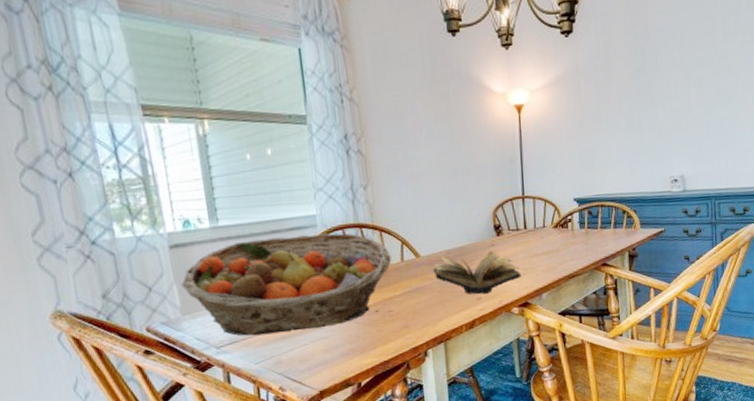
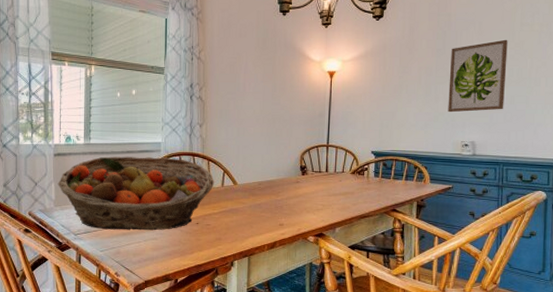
book: present [433,250,522,295] -> none [246,186,319,222]
wall art: none [652,52,712,144] -> present [448,39,508,113]

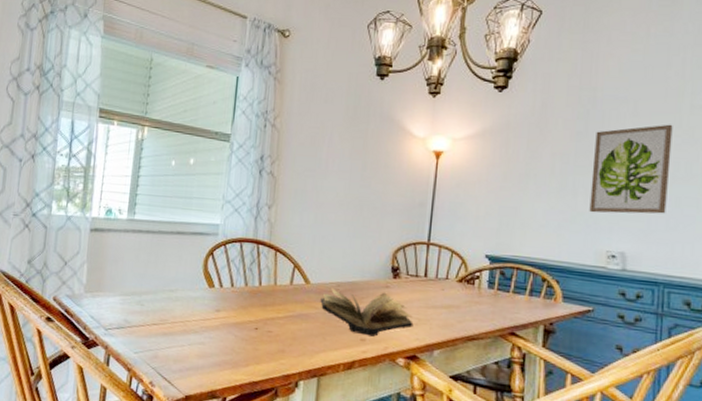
fruit basket: present [57,156,214,231] -> none [91,236,282,334]
book: none [246,186,319,222] -> present [320,288,414,337]

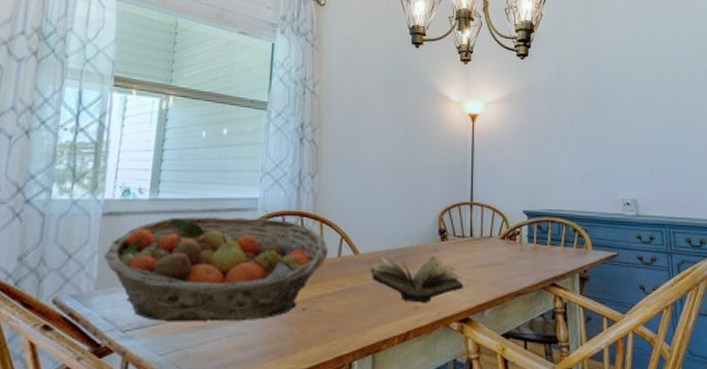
fruit basket: none [91,236,282,334] -> present [103,216,329,322]
wall art: present [589,124,673,214] -> none [603,86,663,166]

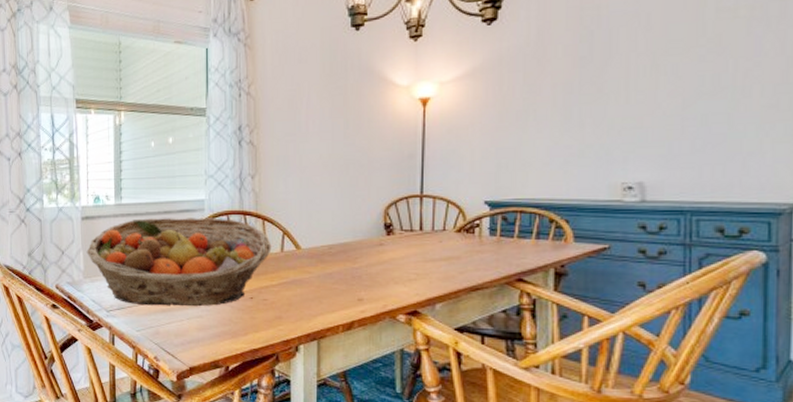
book: present [370,255,464,303] -> none [313,250,412,296]

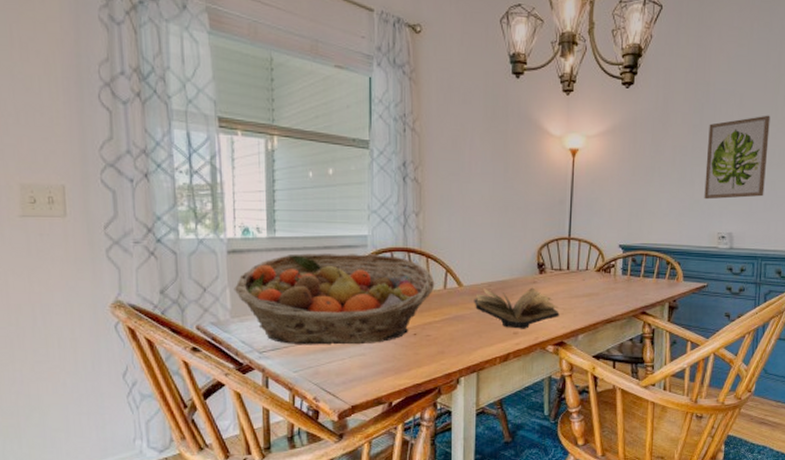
book: none [313,250,412,296] -> present [474,287,560,329]
wall art: none [599,34,695,144] -> present [704,115,770,200]

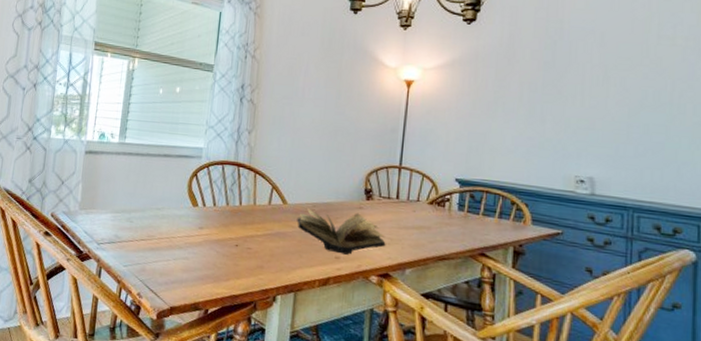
fruit basket: present [234,253,435,345] -> none [85,158,261,250]
wall art: present [704,115,770,200] -> none [557,54,640,141]

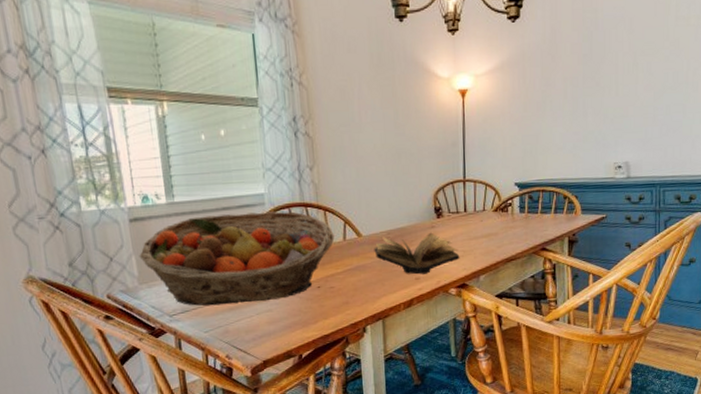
fruit basket: none [85,158,261,250] -> present [139,211,335,306]

